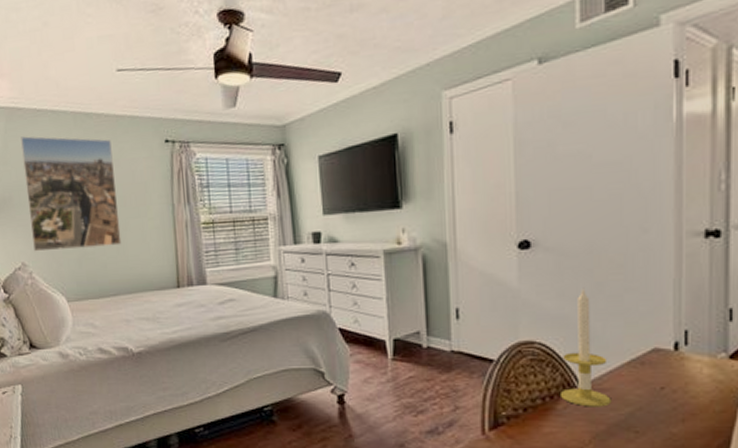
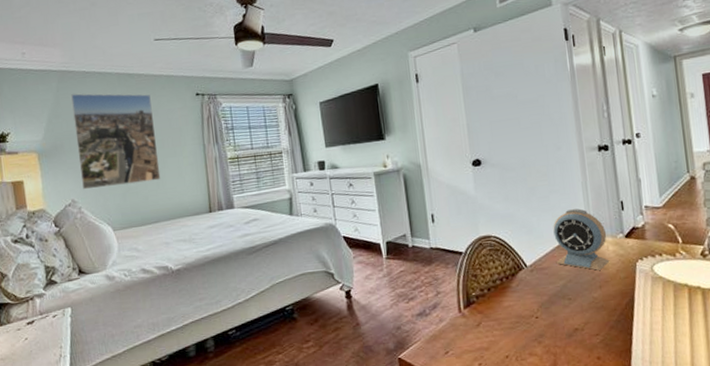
candle: present [561,287,612,407] -> none [512,192,550,283]
alarm clock: none [622,315,702,398] -> present [553,208,610,270]

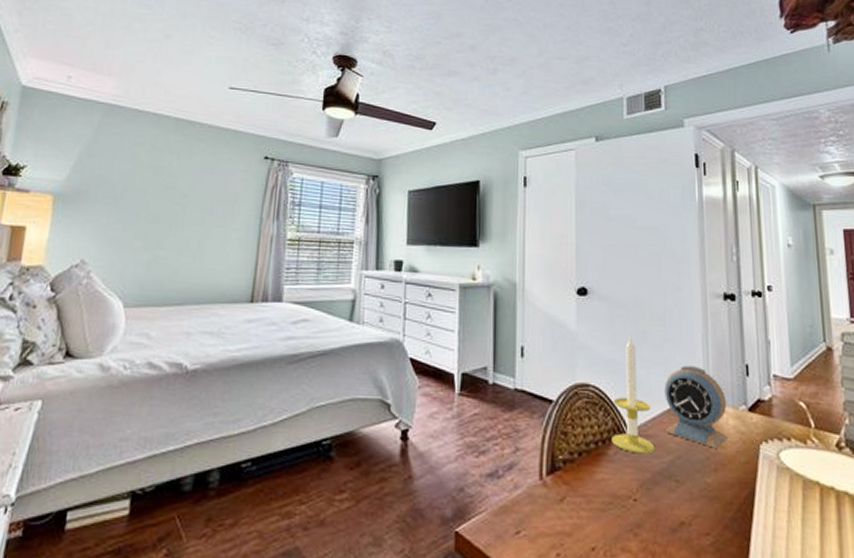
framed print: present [71,93,161,190] -> none [99,133,210,253]
candle: none [512,192,550,283] -> present [612,335,655,454]

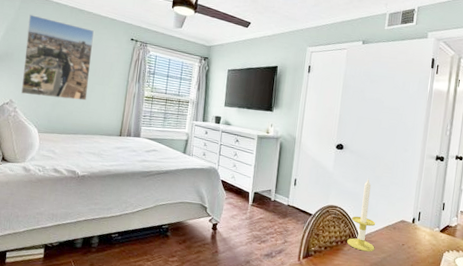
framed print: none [99,133,210,253] -> present [21,15,94,101]
alarm clock: present [664,366,729,448] -> none [382,200,427,253]

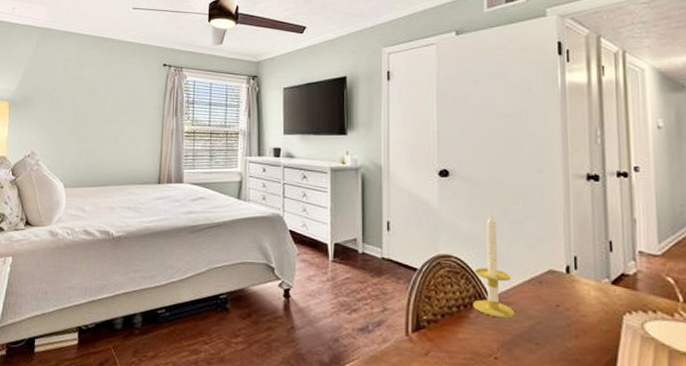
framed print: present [21,15,94,101] -> none [43,51,120,144]

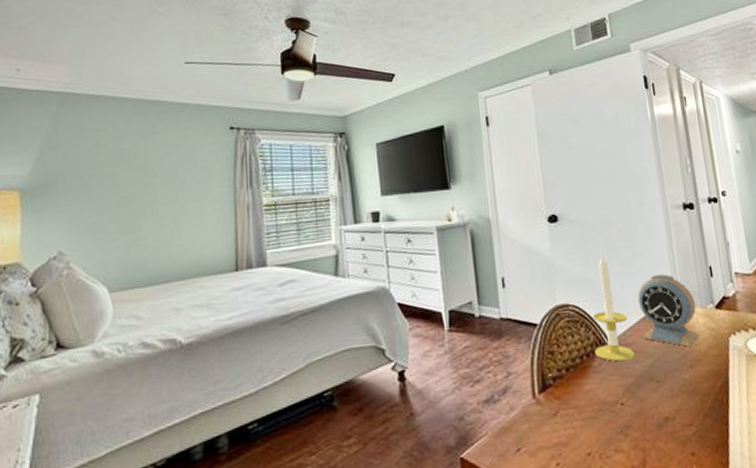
alarm clock: none [524,241,590,317] -> present [637,274,701,347]

